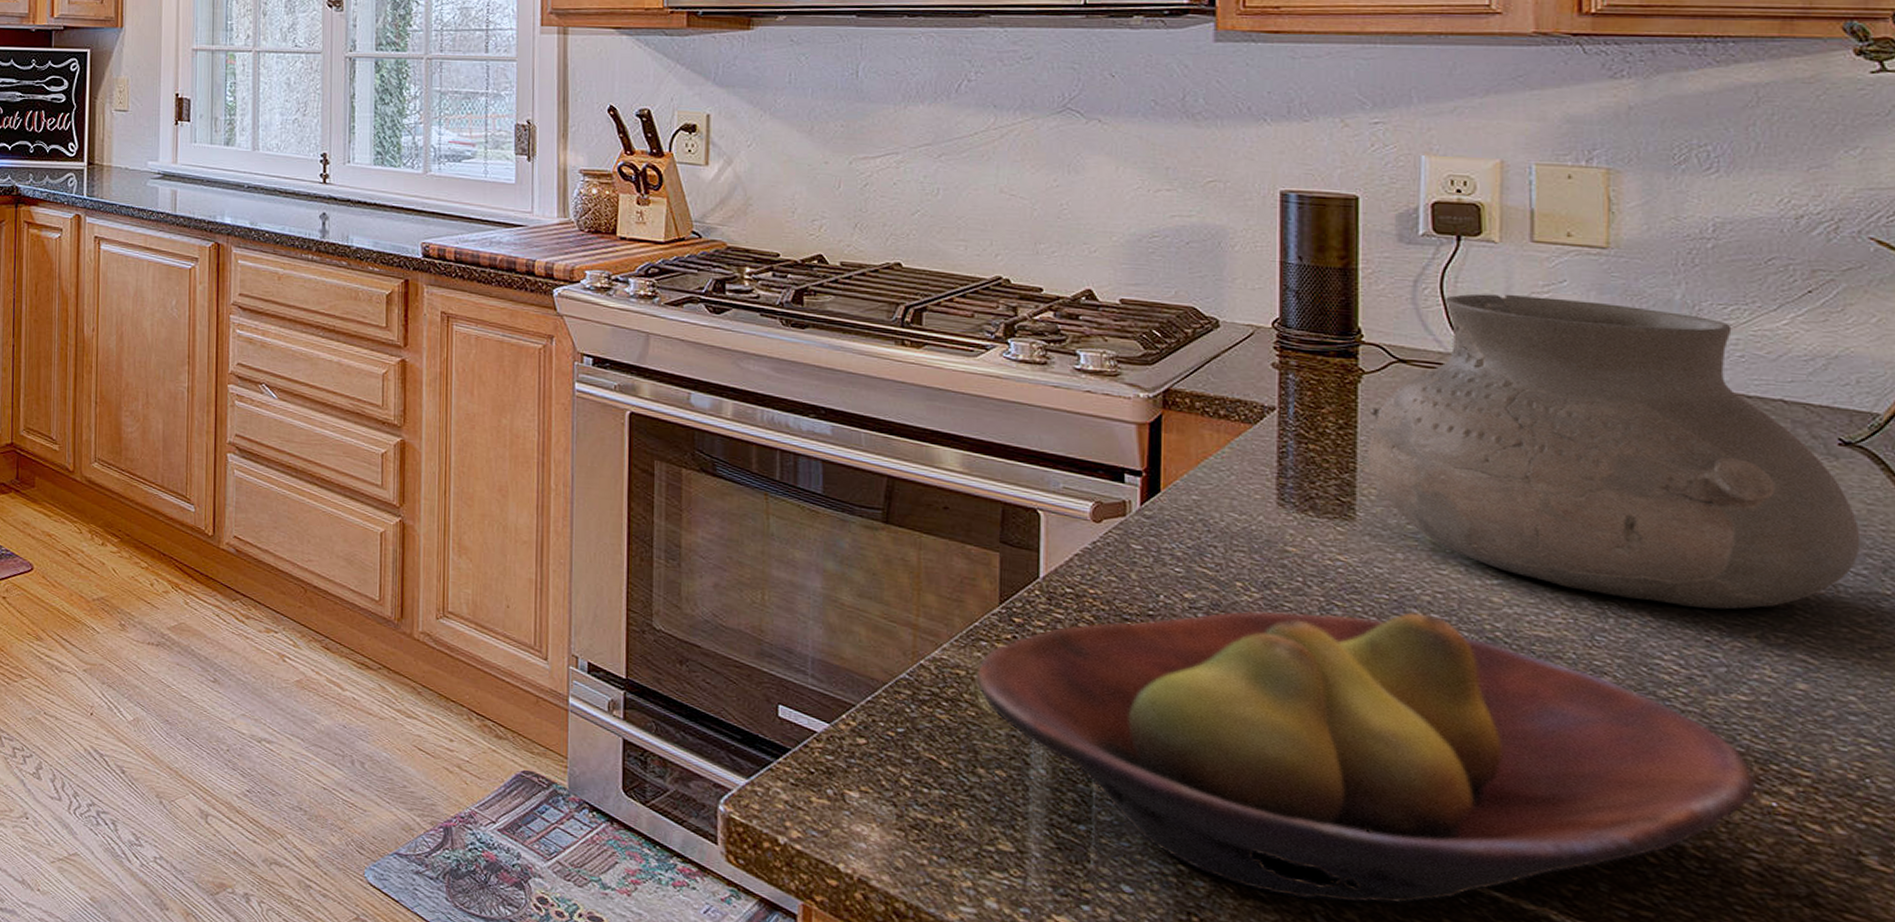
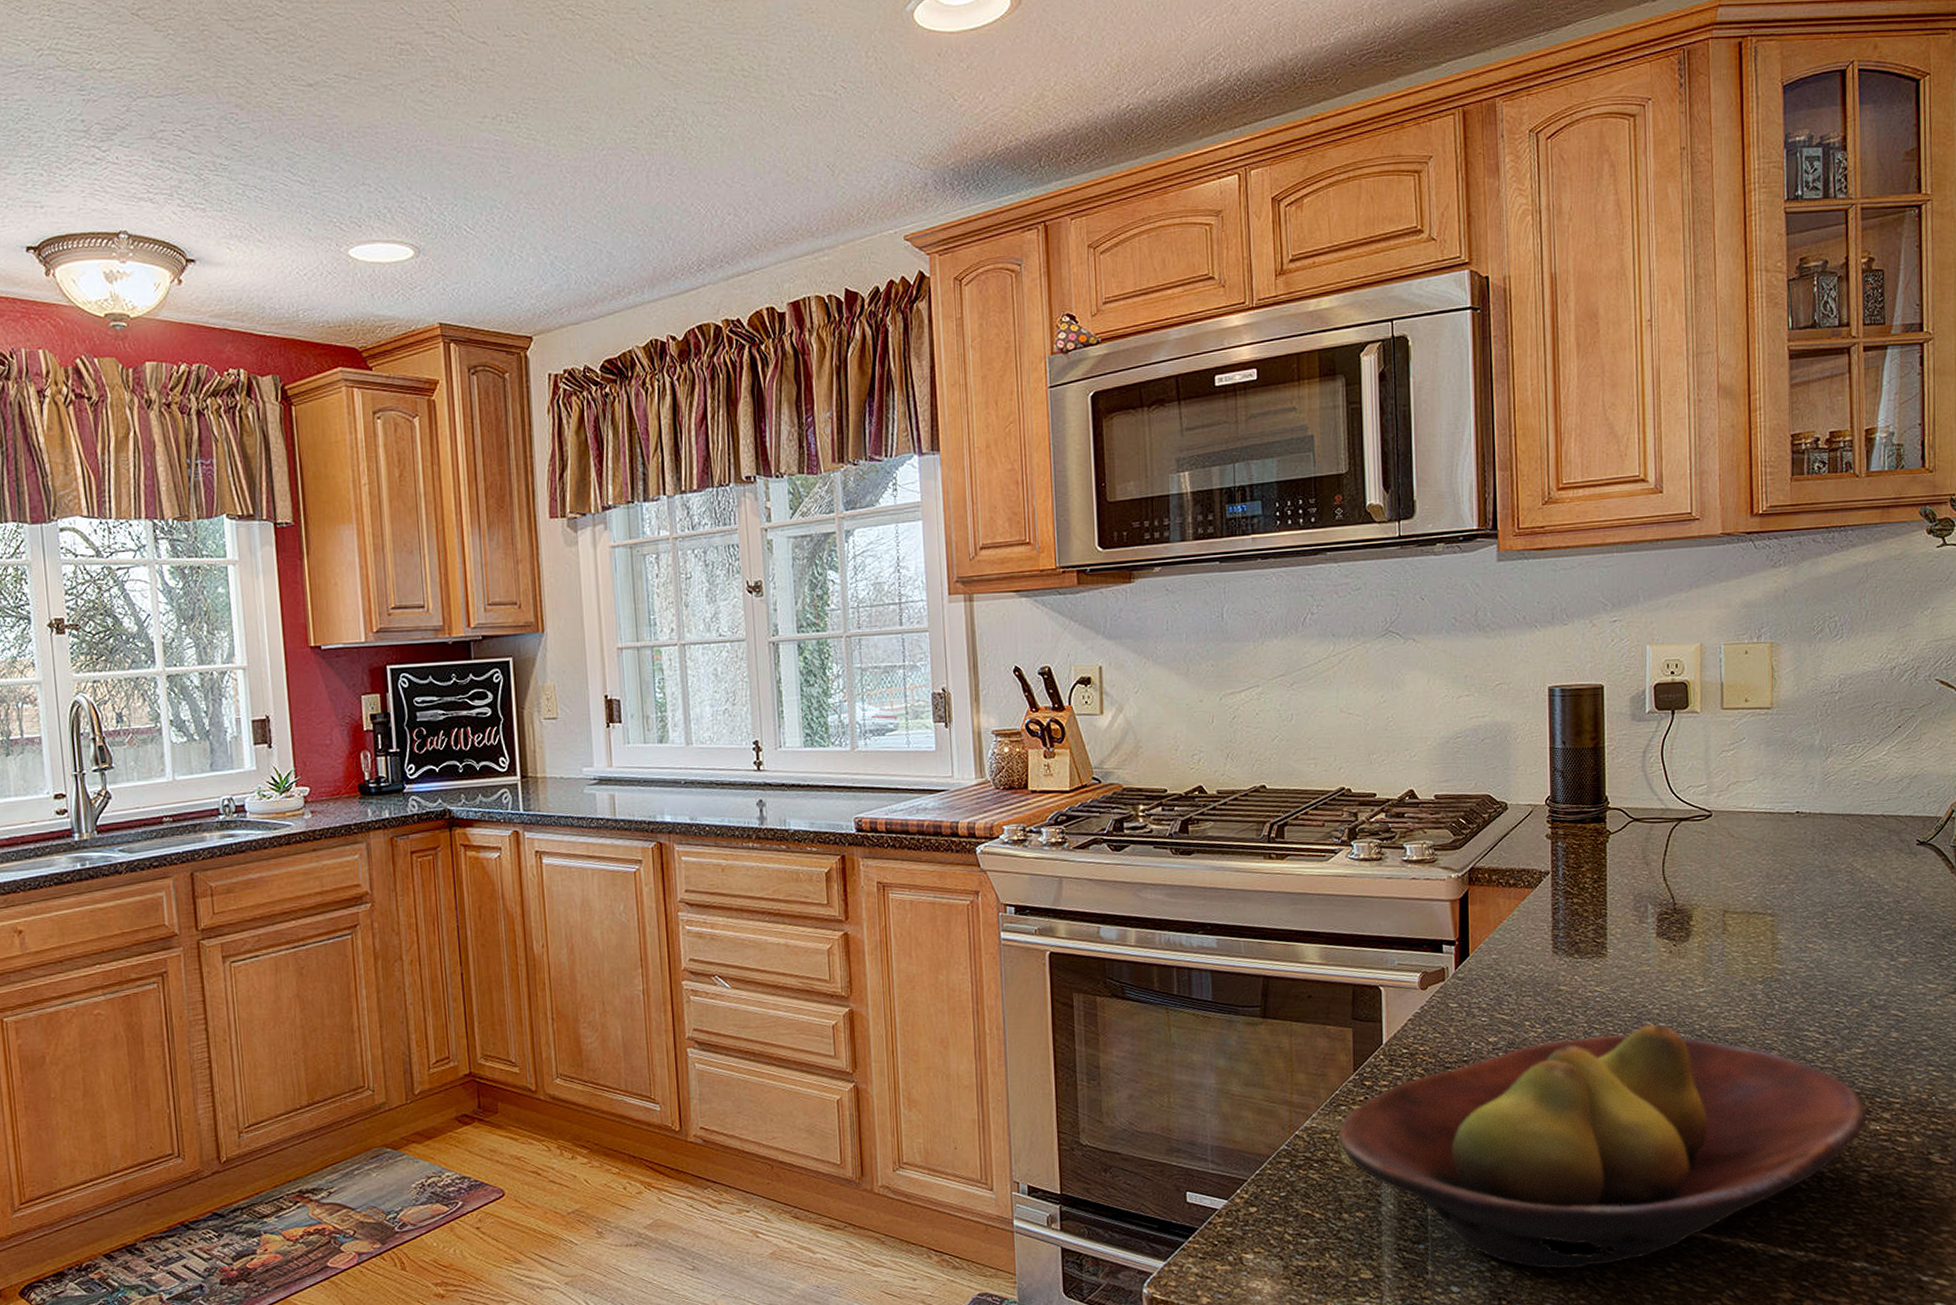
vase: present [1368,293,1861,610] -> none [1614,753,1930,987]

